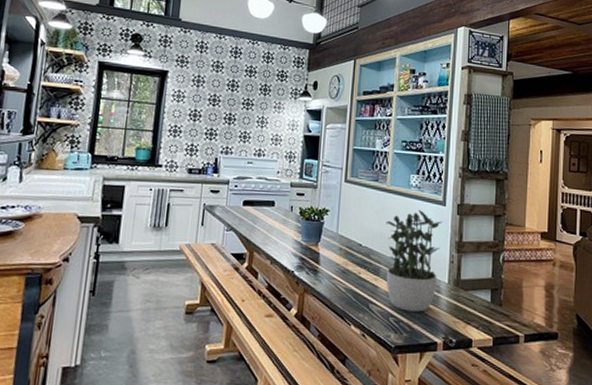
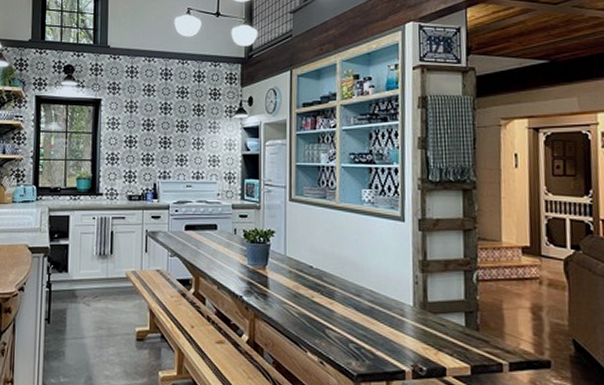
potted plant: present [386,210,443,312] -> none [338,227,402,338]

